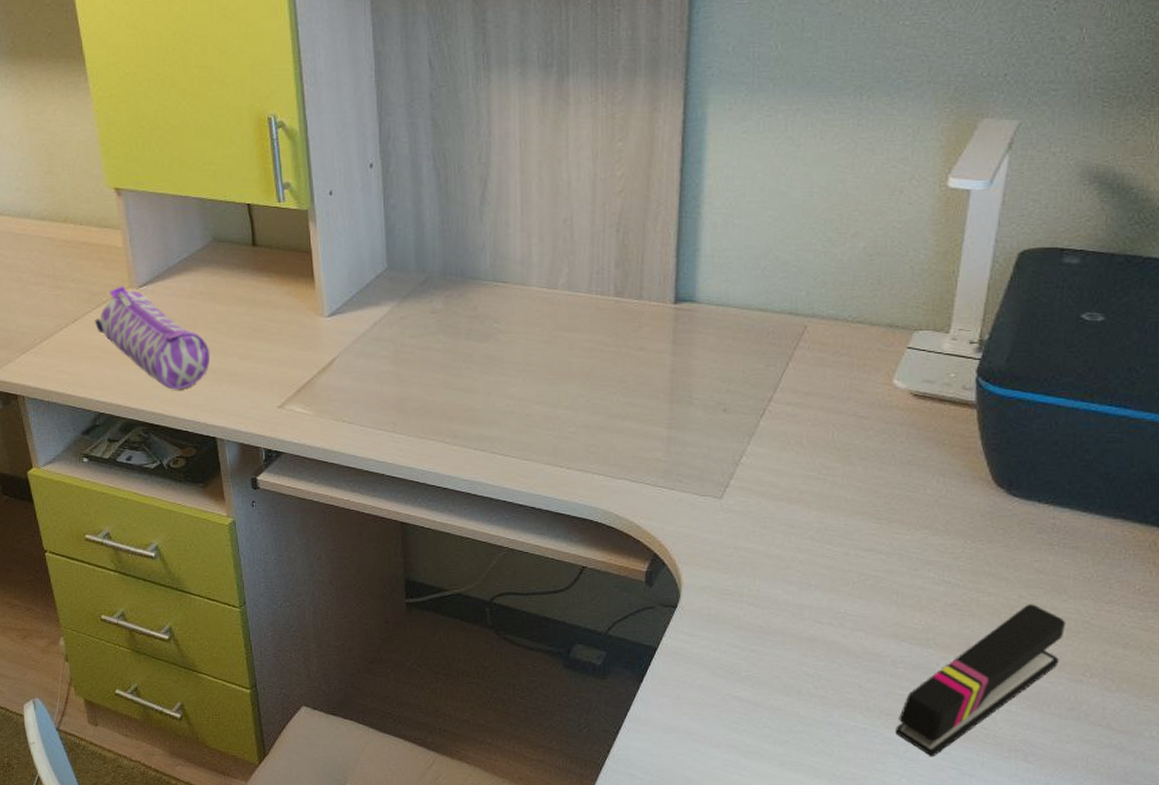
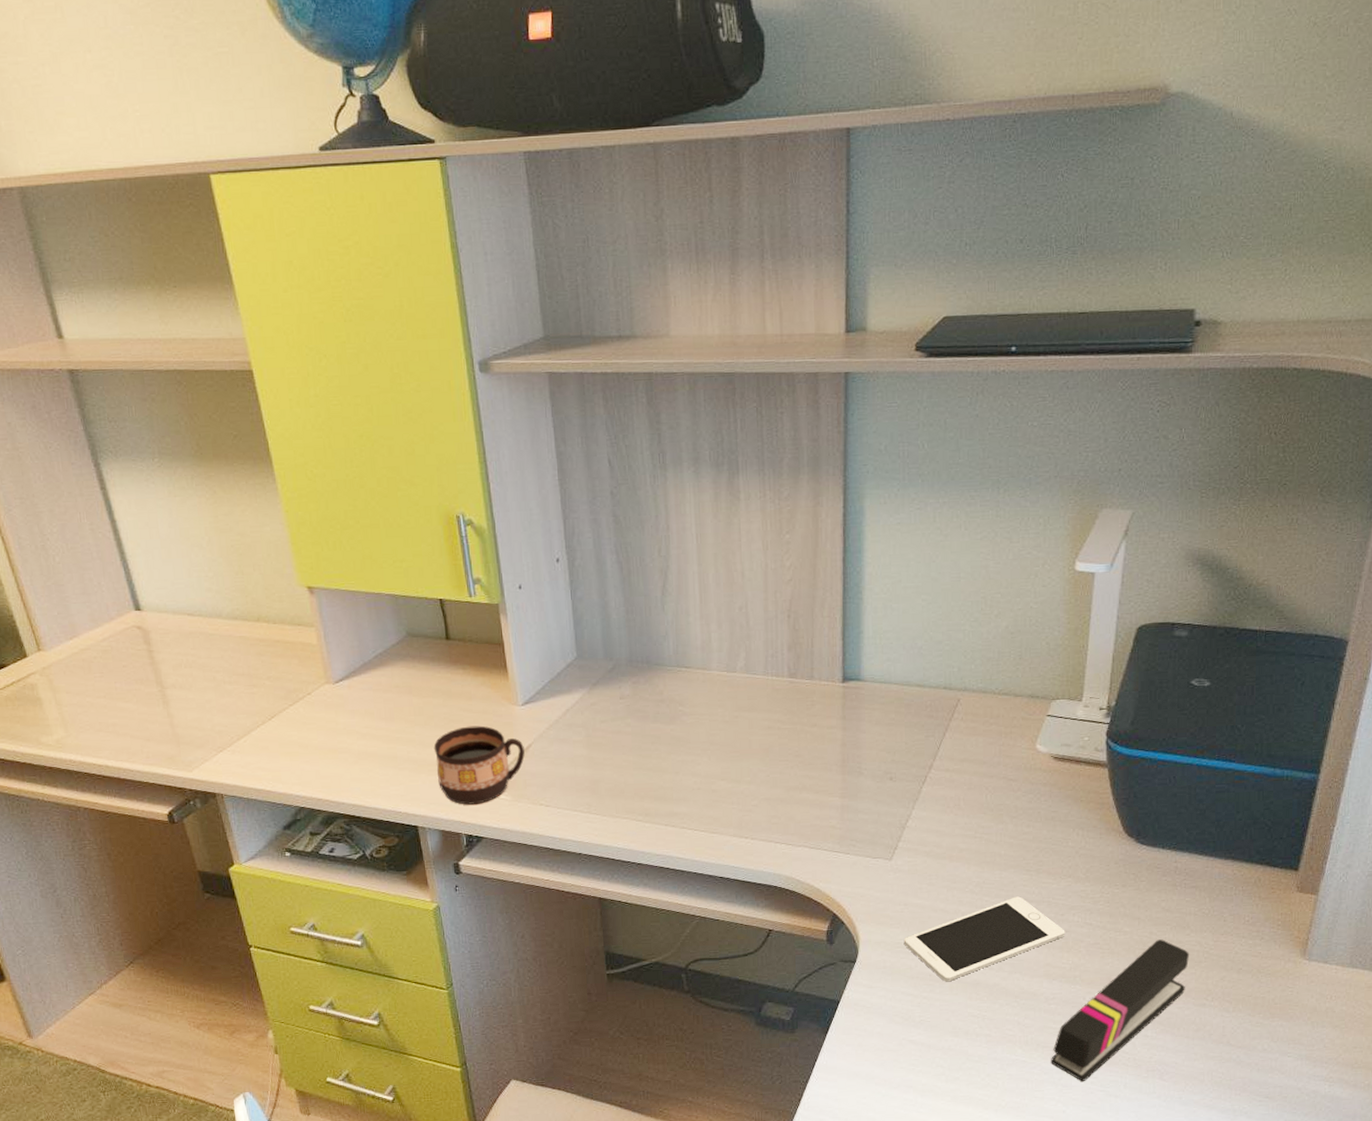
pencil case: present [95,286,211,390] -> none [292,682,409,782]
cup: none [235,336,329,418] -> present [433,725,525,805]
cell phone: none [731,546,919,636] -> present [903,896,1065,982]

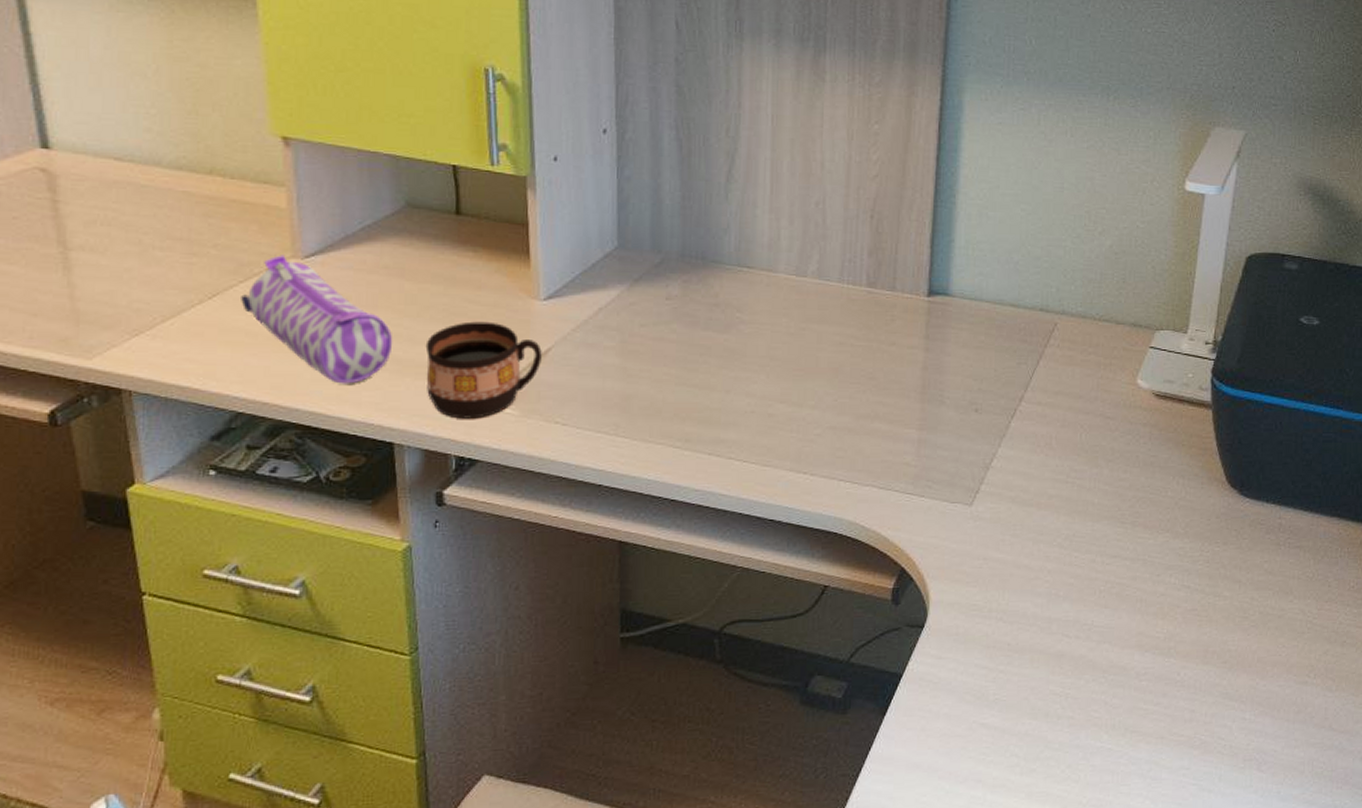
pencil case: none [292,682,409,782] -> present [241,255,393,384]
cell phone: present [903,896,1065,982] -> none [980,553,1161,653]
stapler: present [1051,939,1190,1081] -> none [1140,606,1293,773]

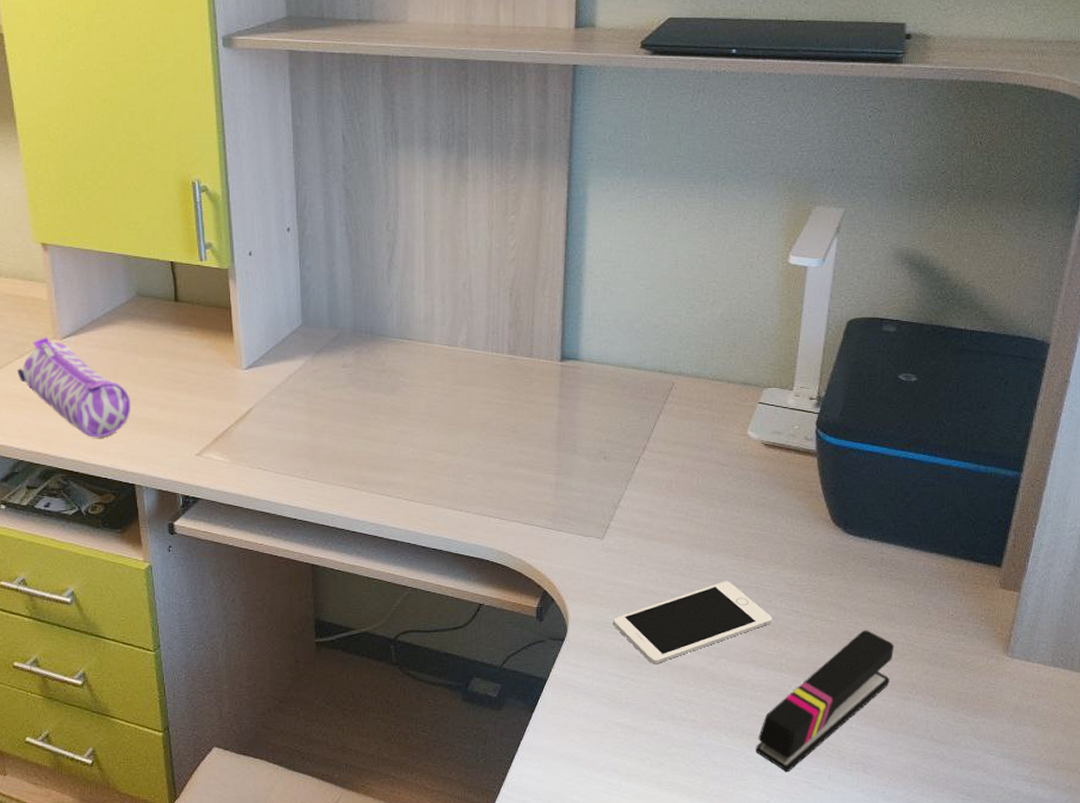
cup: present [425,321,542,419] -> none [156,387,245,465]
cell phone: none [980,553,1161,653] -> present [612,581,773,665]
stapler: none [1140,606,1293,773] -> present [756,630,895,771]

